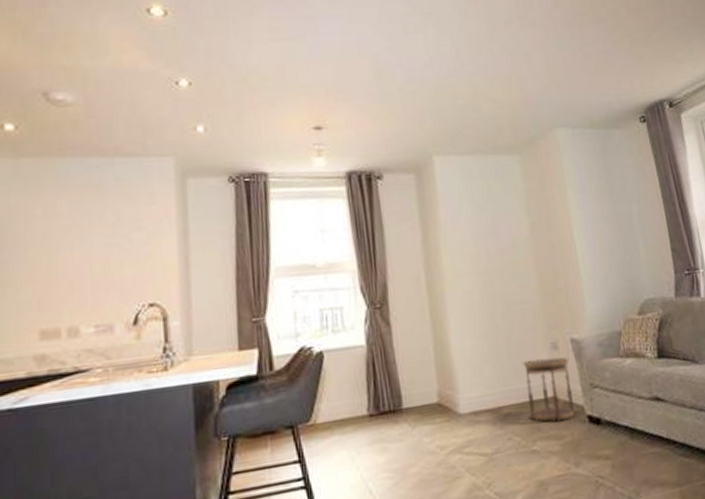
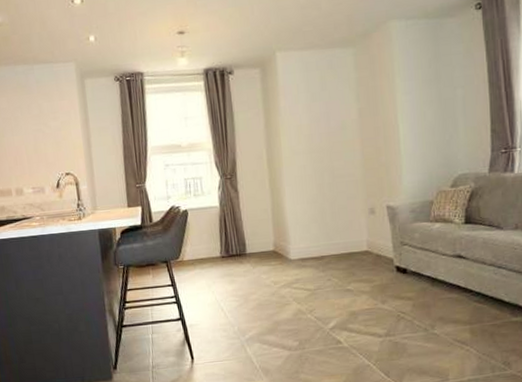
side table: present [522,357,575,422] -> none [344,220,385,270]

